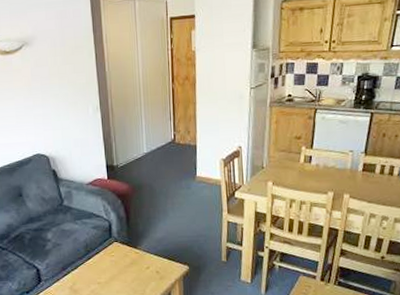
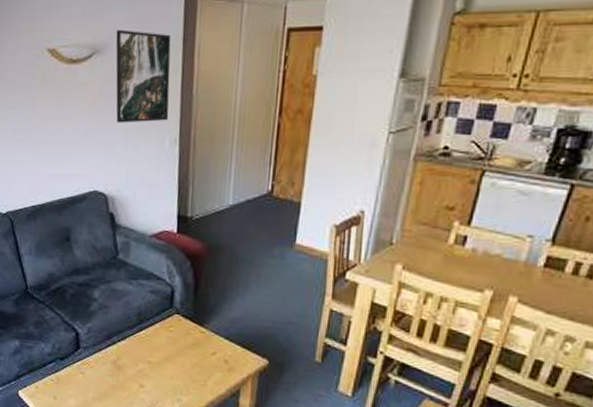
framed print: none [39,25,90,99] -> present [115,29,171,123]

